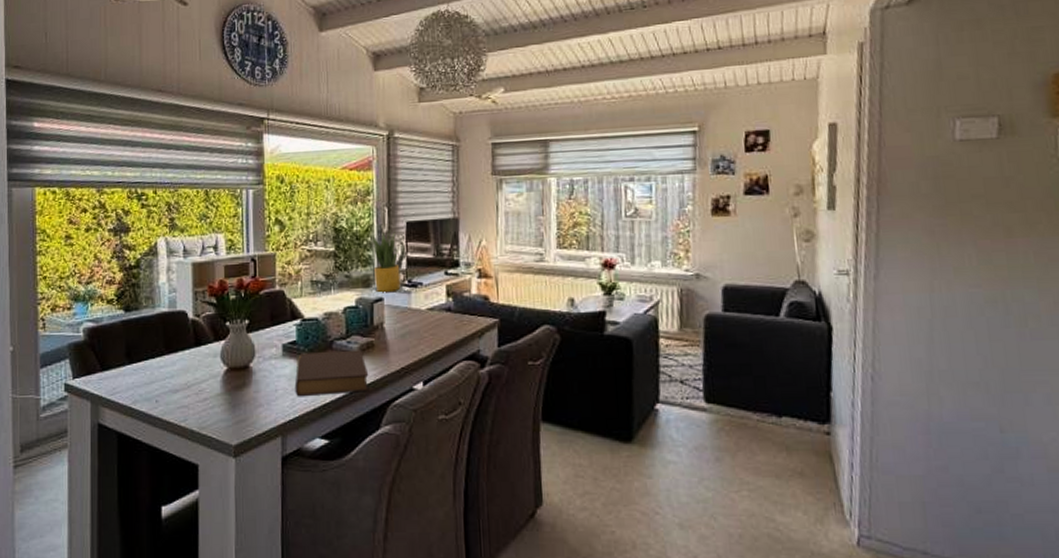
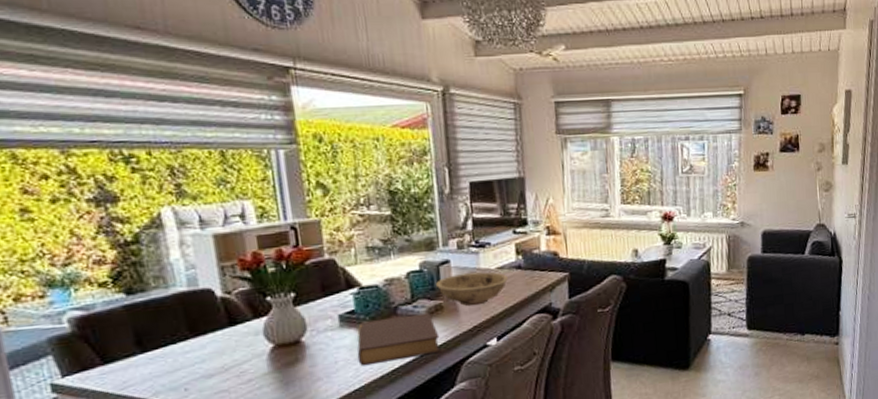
bowl: none [369,312,437,347] -> present [436,272,508,306]
planter: present [370,232,401,293] -> none [431,193,468,256]

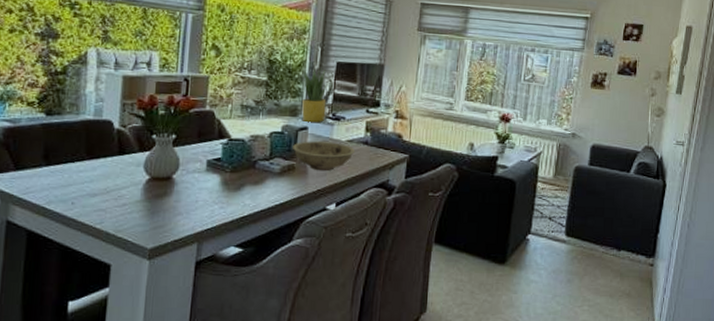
book: present [357,313,440,366] -> none [215,170,287,209]
planter: none [431,193,468,256] -> present [301,69,328,123]

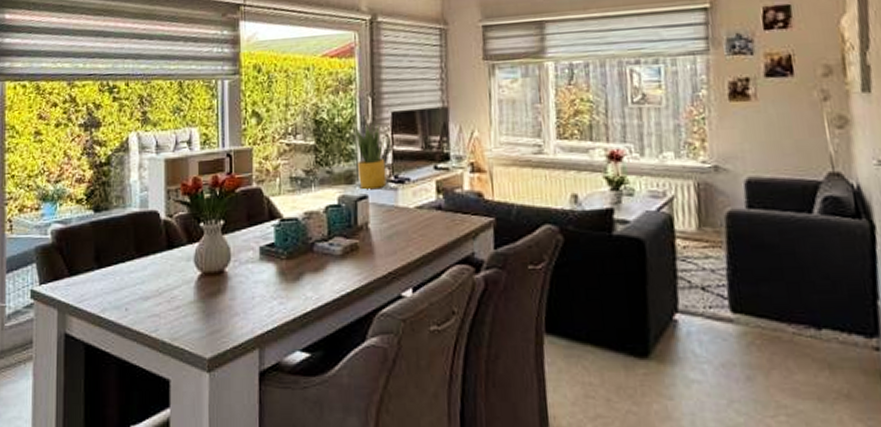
bowl: present [293,141,355,172] -> none [353,211,427,249]

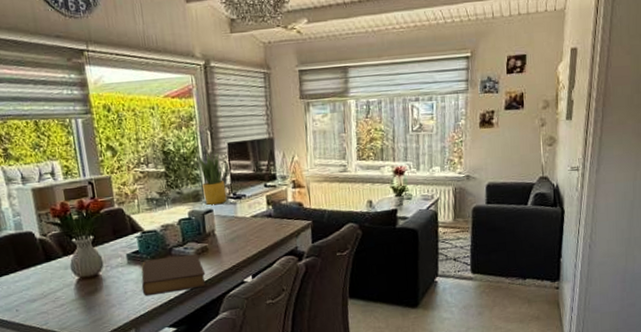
book: none [273,252,353,305] -> present [142,254,206,296]

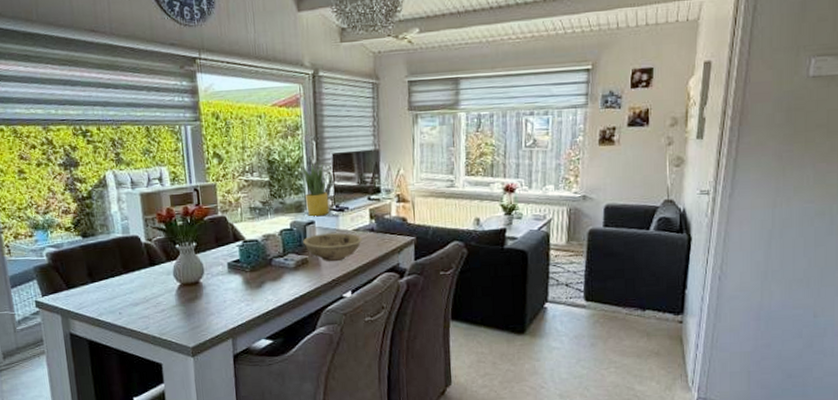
book: present [142,254,206,296] -> none [240,265,305,306]
bowl: none [202,220,260,249] -> present [303,233,362,262]

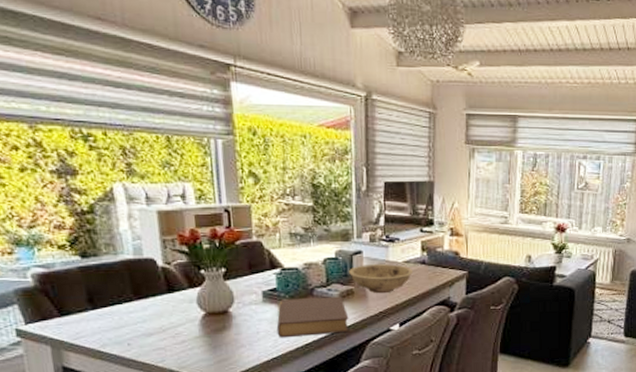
book: none [240,265,305,306] -> present [276,296,349,338]
planter: present [301,163,330,217] -> none [349,191,379,247]

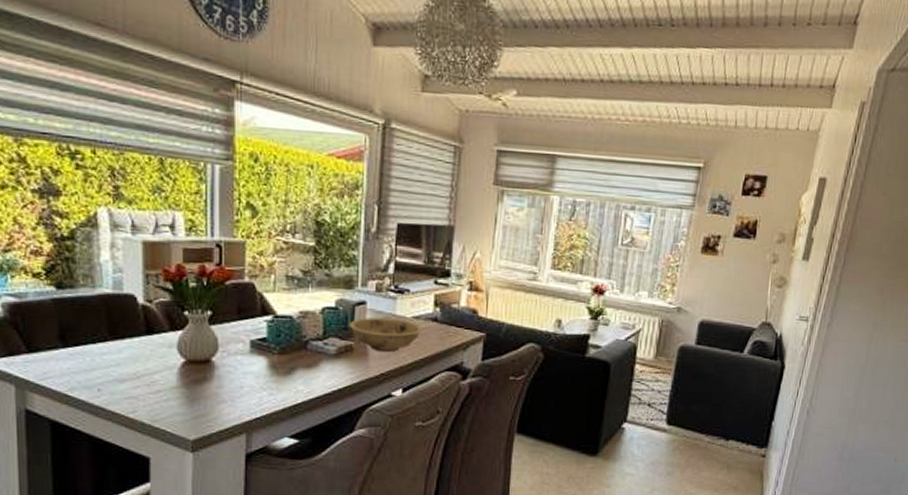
book: present [276,296,349,338] -> none [263,351,346,396]

